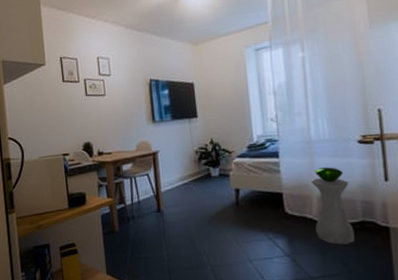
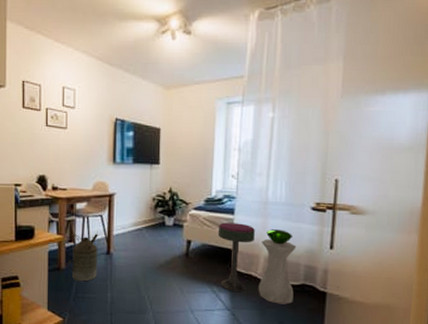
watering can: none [121,193,151,242] -> present [68,233,98,282]
bar stool: none [264,165,304,237] -> present [217,222,255,292]

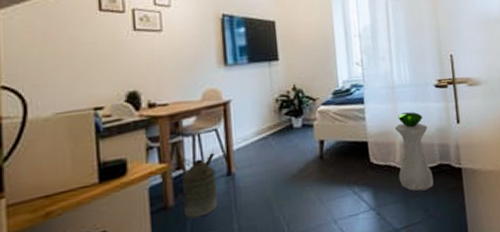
bar stool: present [217,222,255,292] -> none [350,111,388,188]

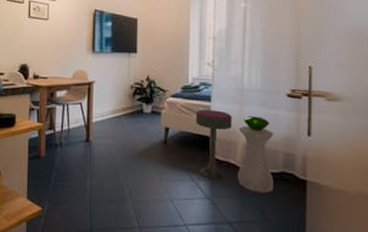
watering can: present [177,152,218,219] -> none [48,120,77,170]
bar stool: none [350,111,388,188] -> present [195,109,232,181]

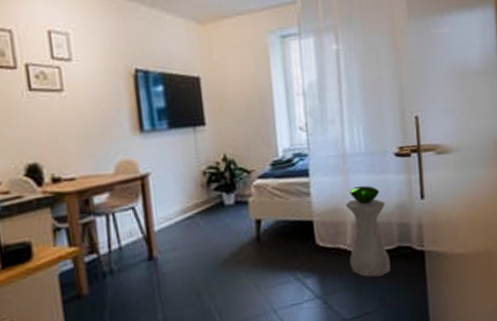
bar stool: present [195,109,232,181] -> none [291,185,337,274]

